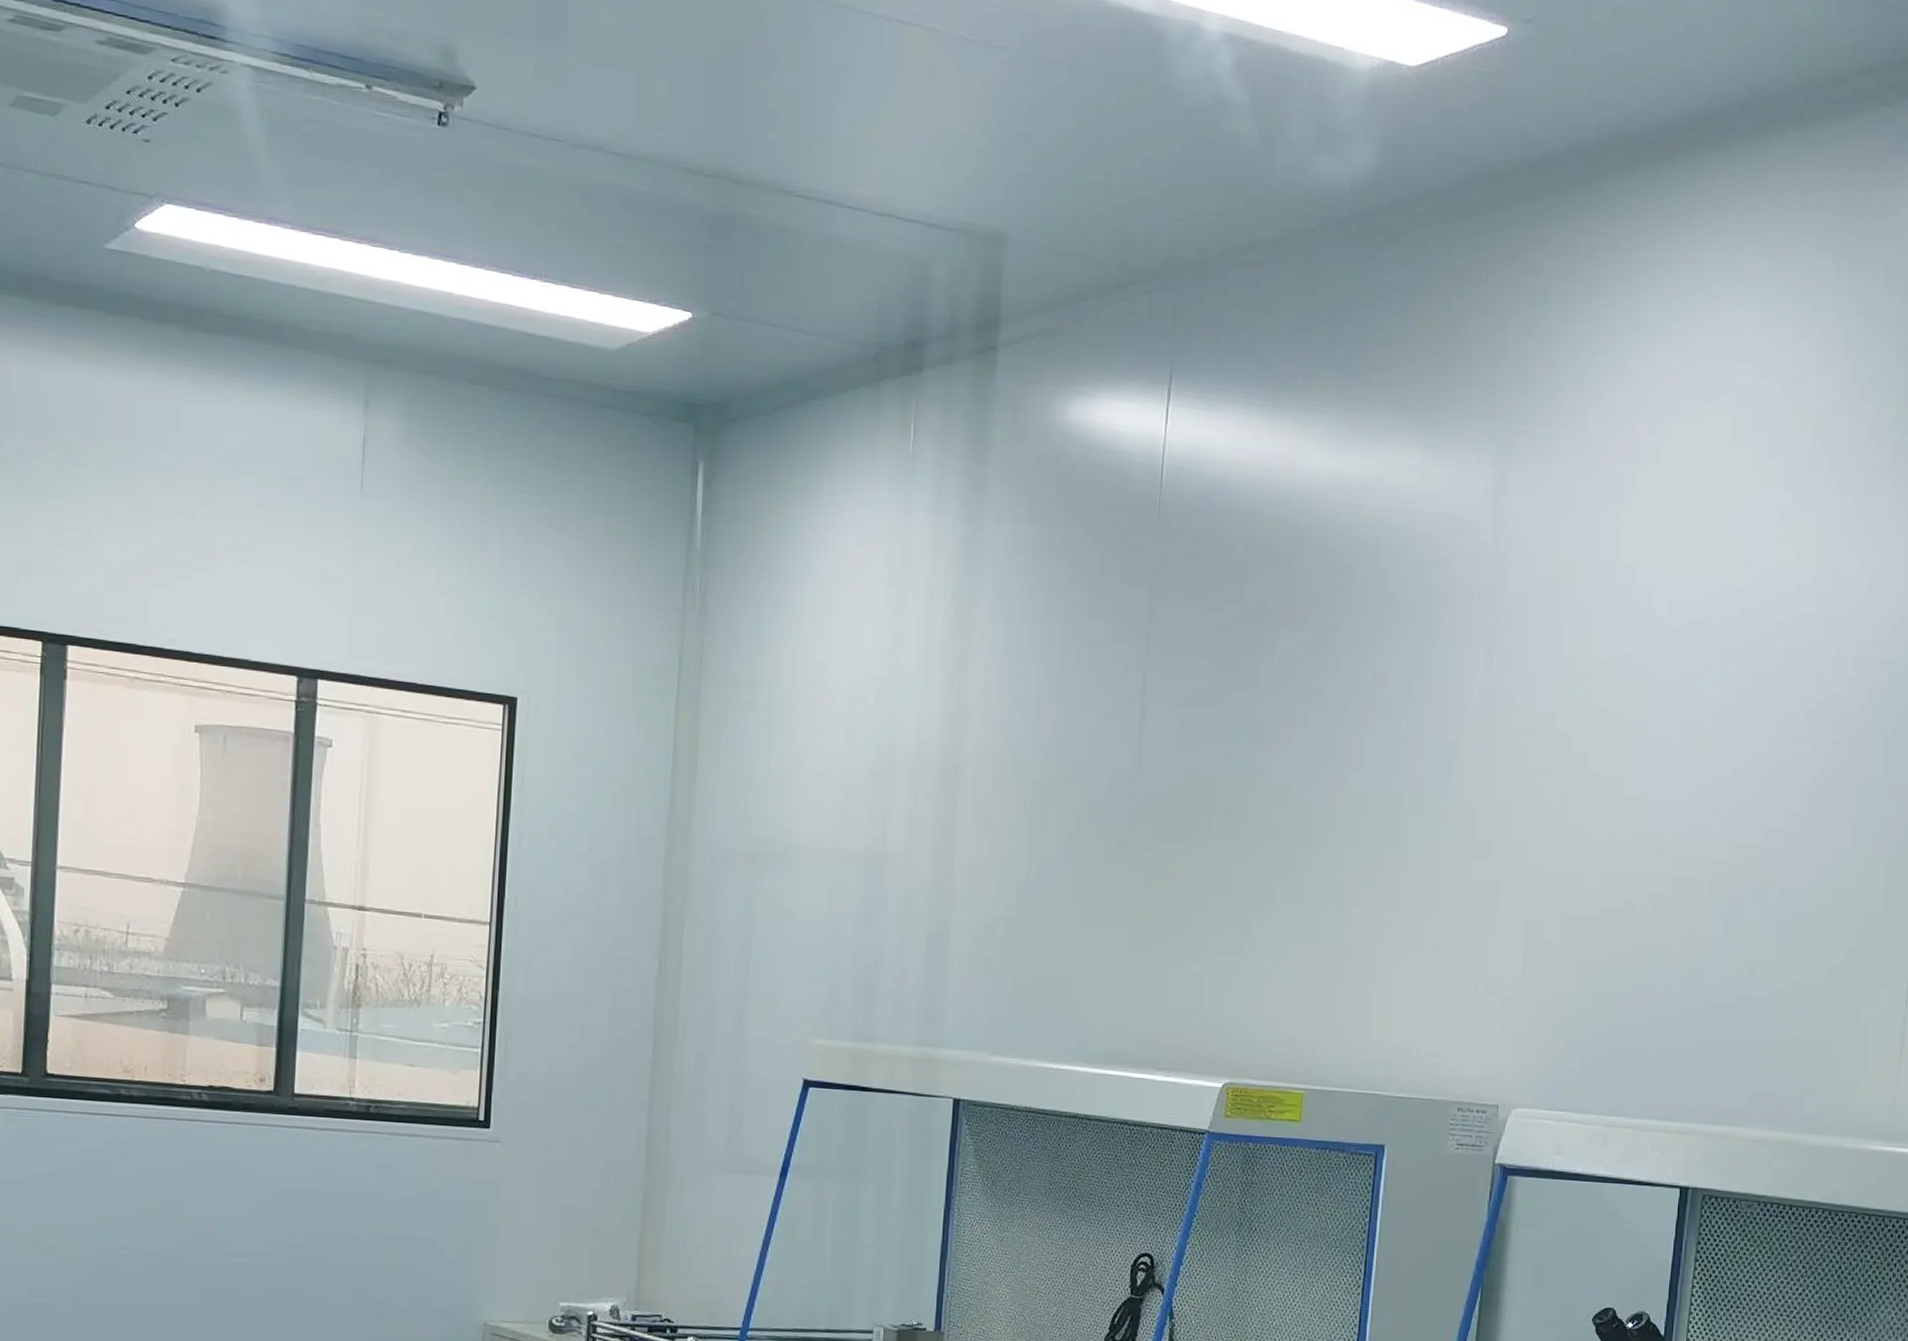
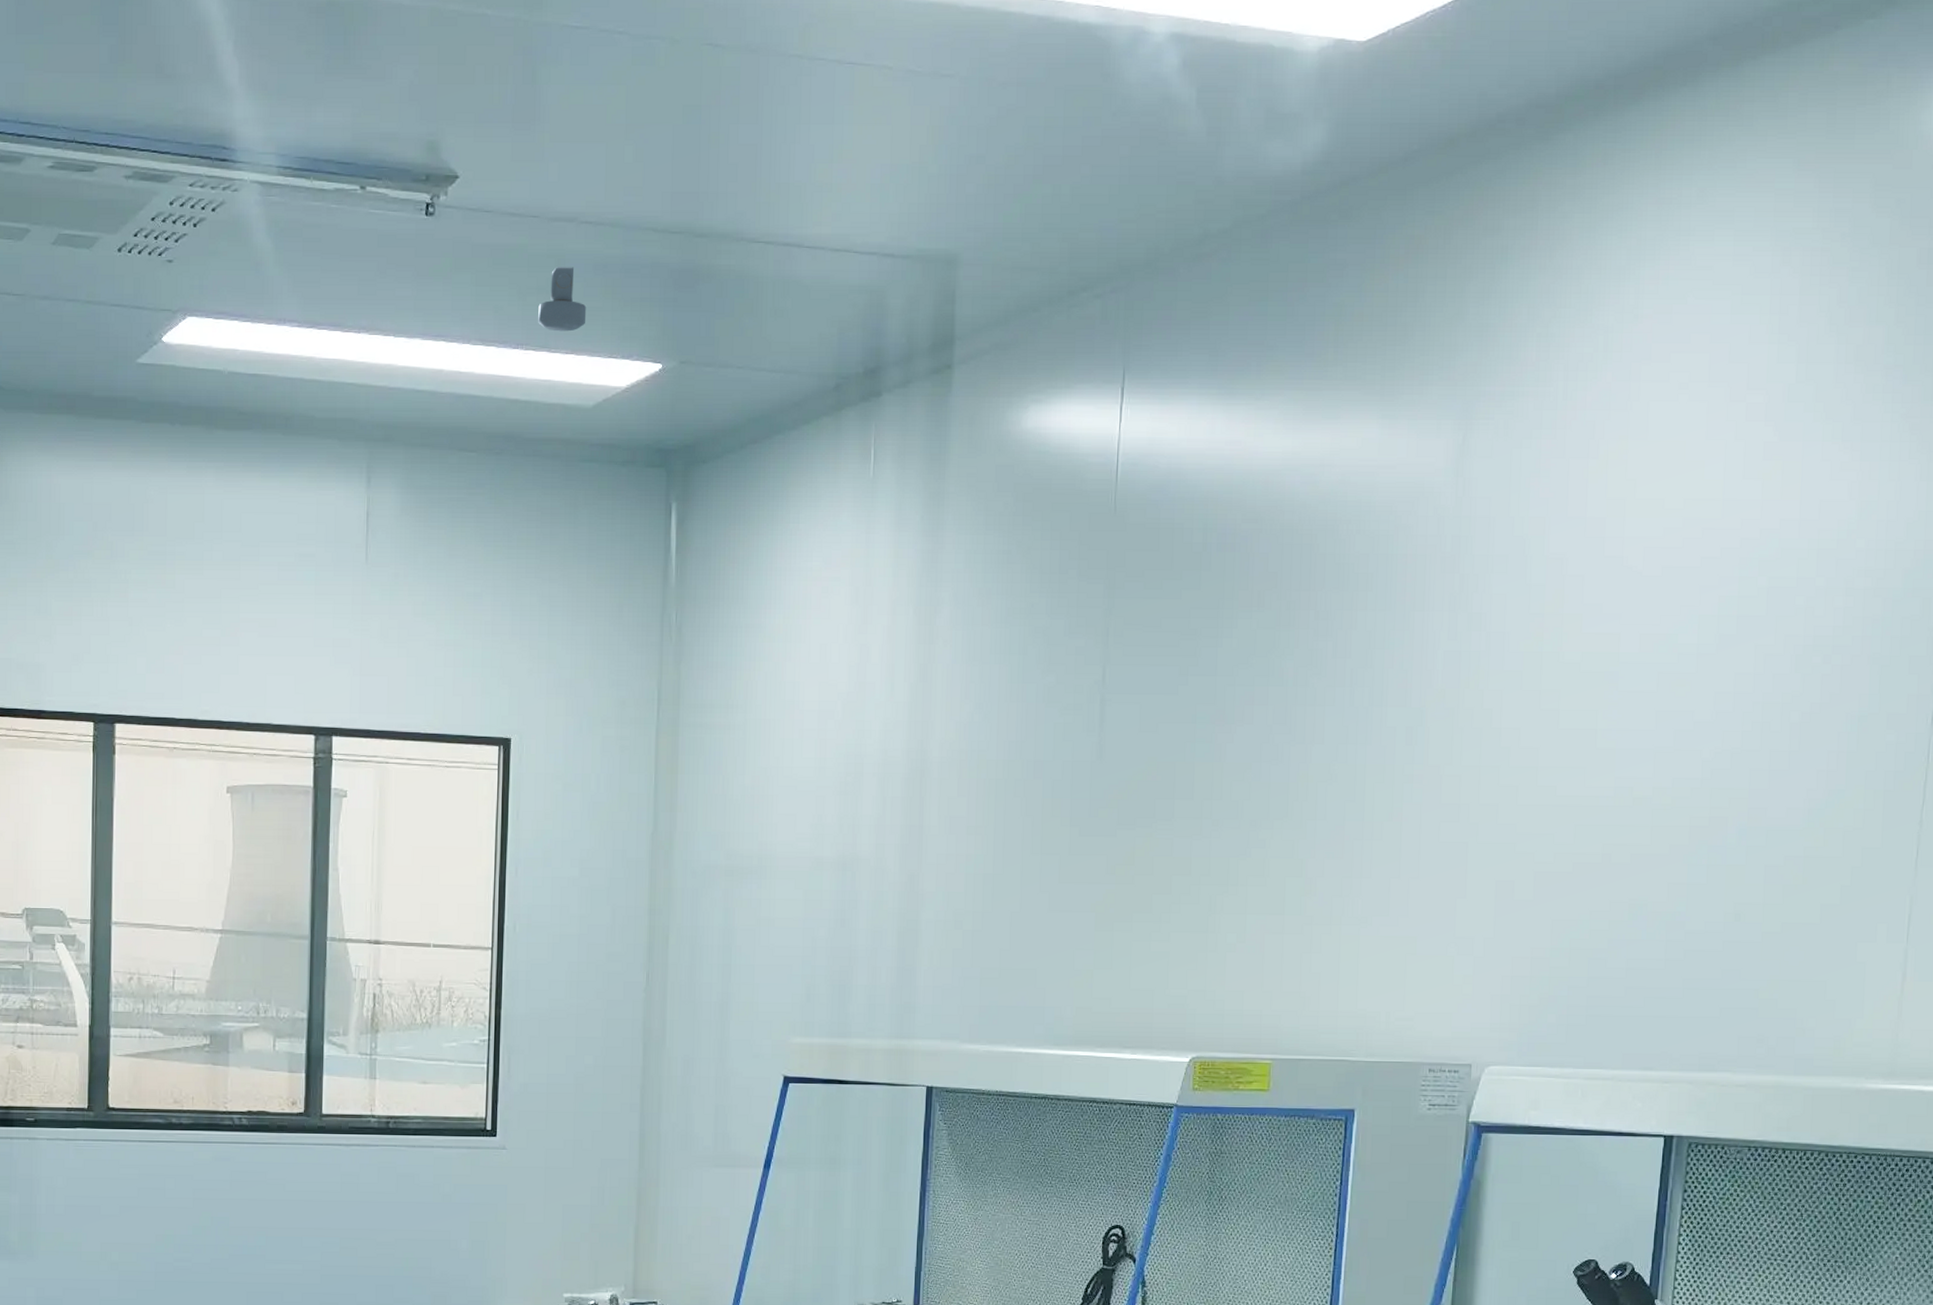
security camera: none [559,197,612,268] -> present [538,267,587,332]

